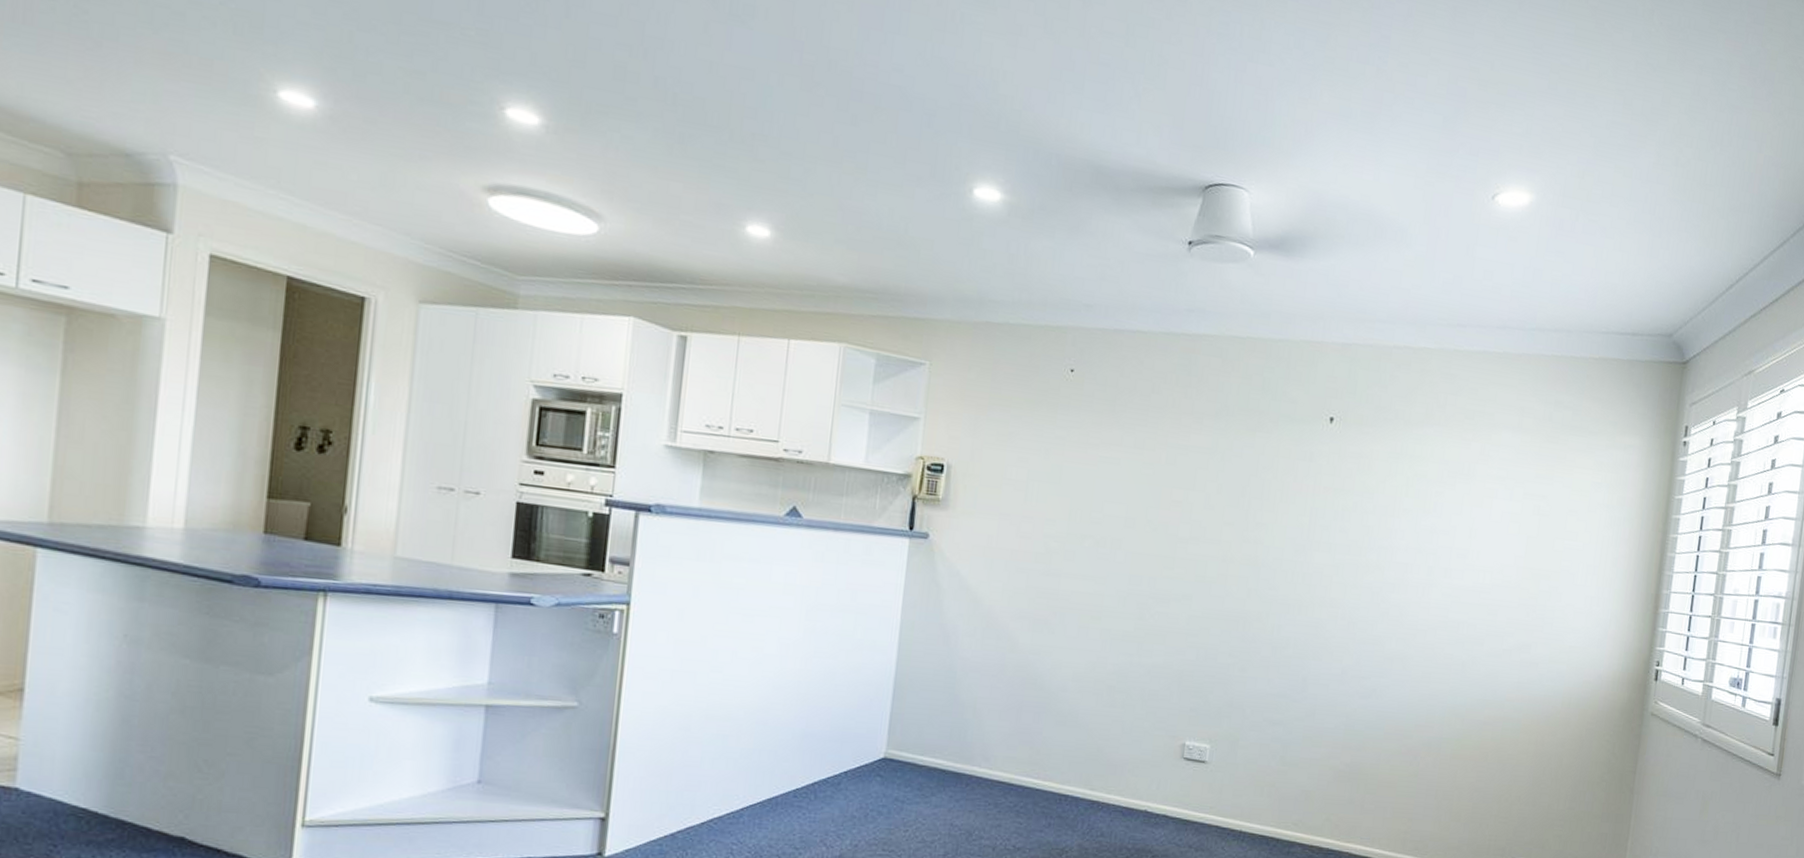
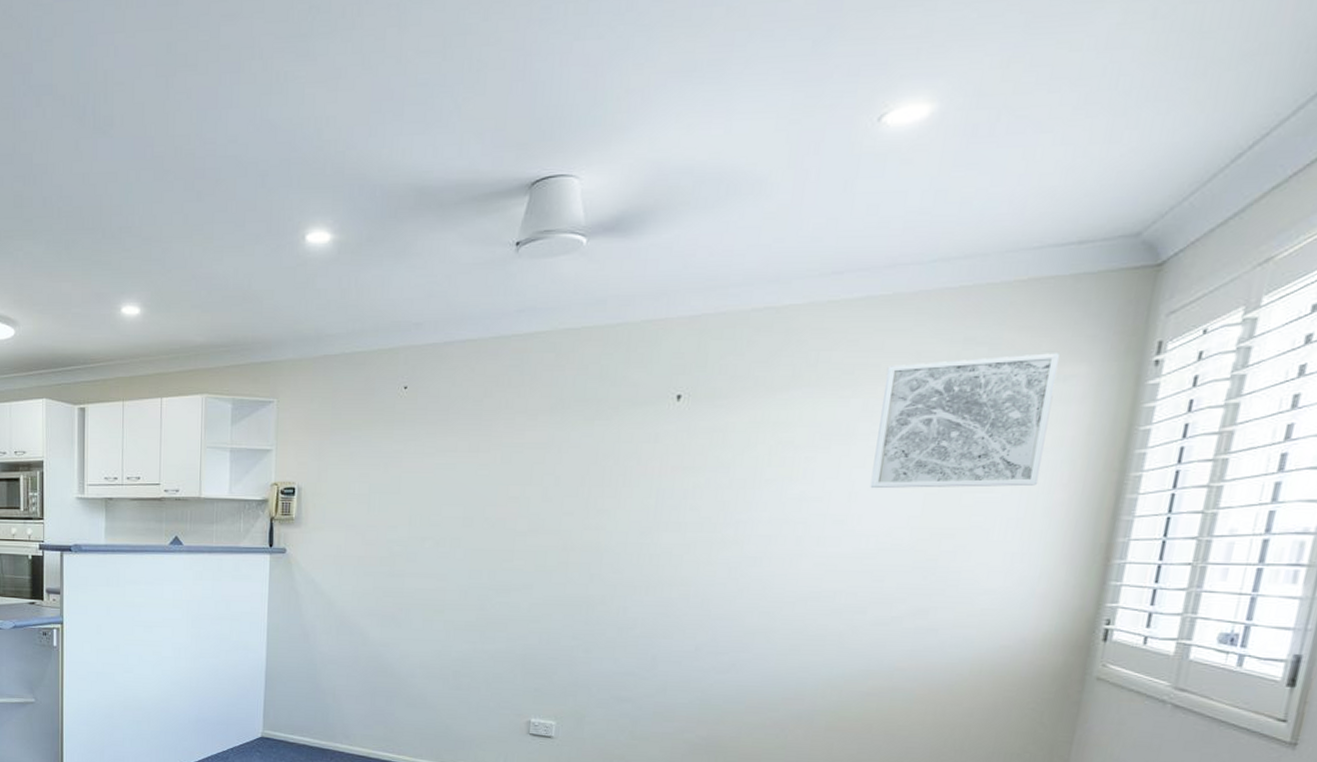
wall art: none [1486,416,1622,538] -> present [870,353,1061,489]

